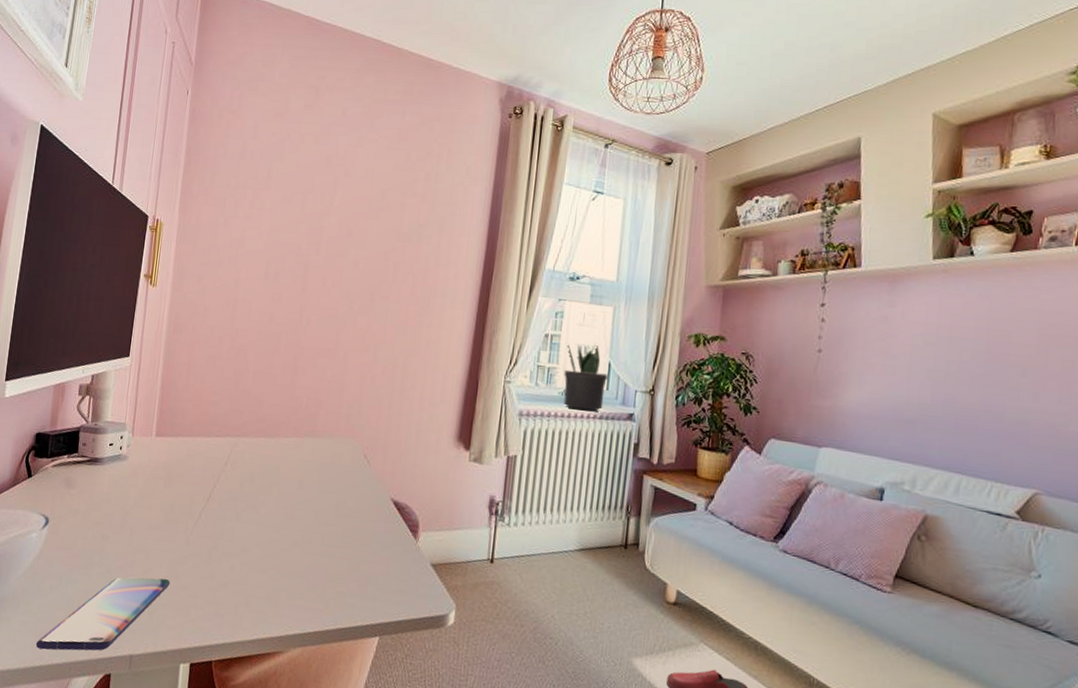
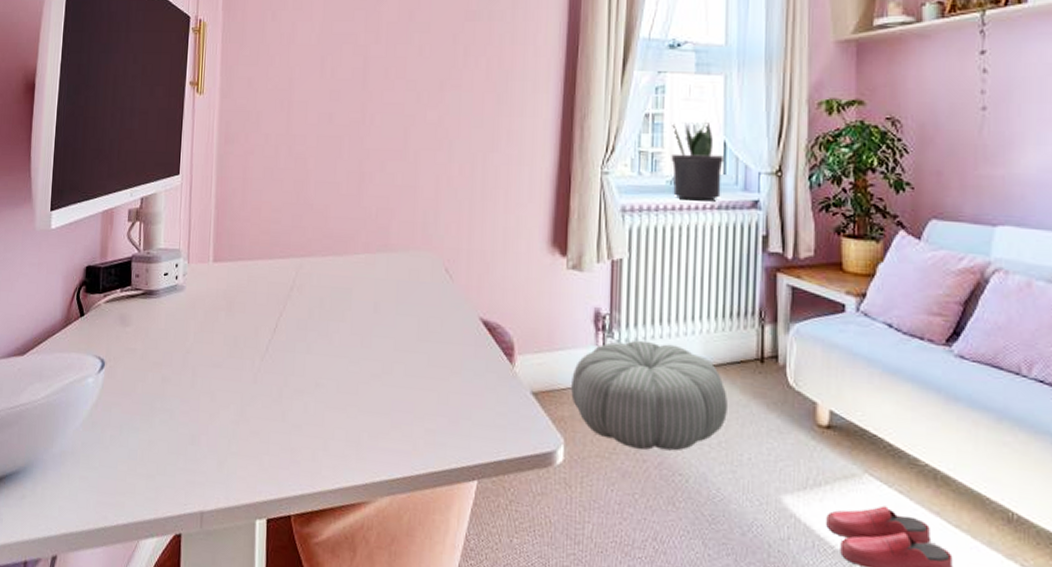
smartphone: present [35,577,170,651] -> none [99,422,239,509]
pouf: none [465,524,595,619] -> present [571,340,728,451]

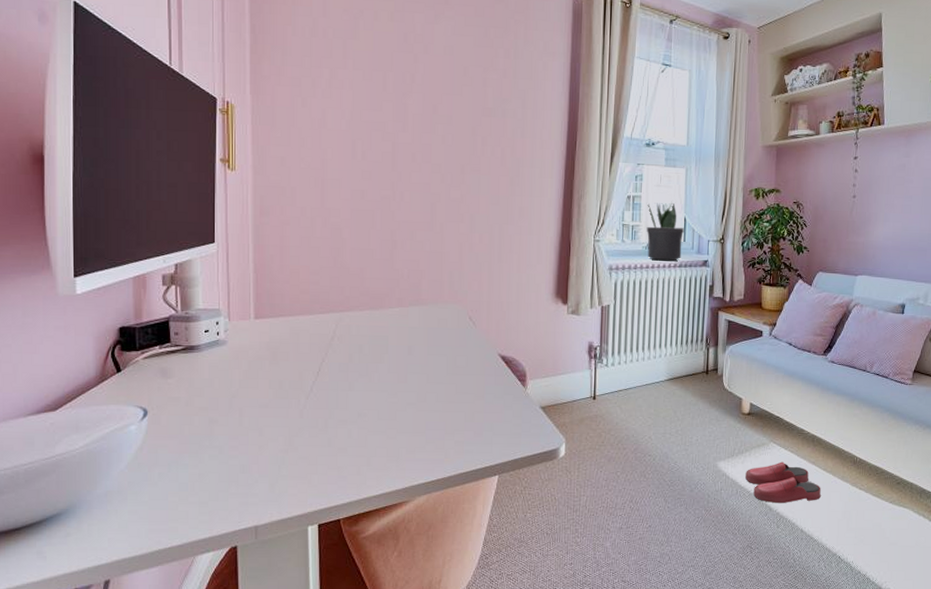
pouf: present [571,340,728,451] -> none [571,363,683,441]

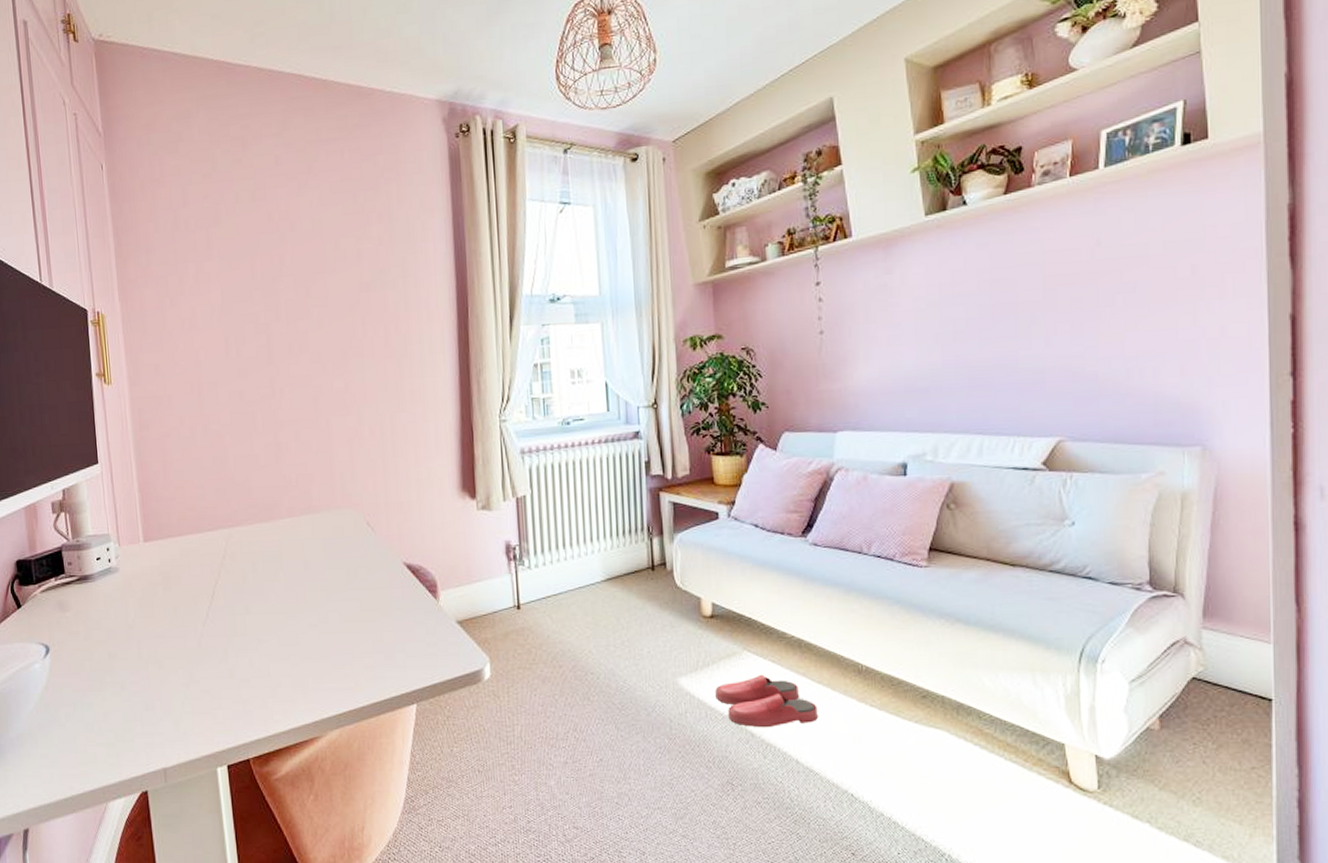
planter: present [646,201,684,261] -> none [559,364,607,438]

